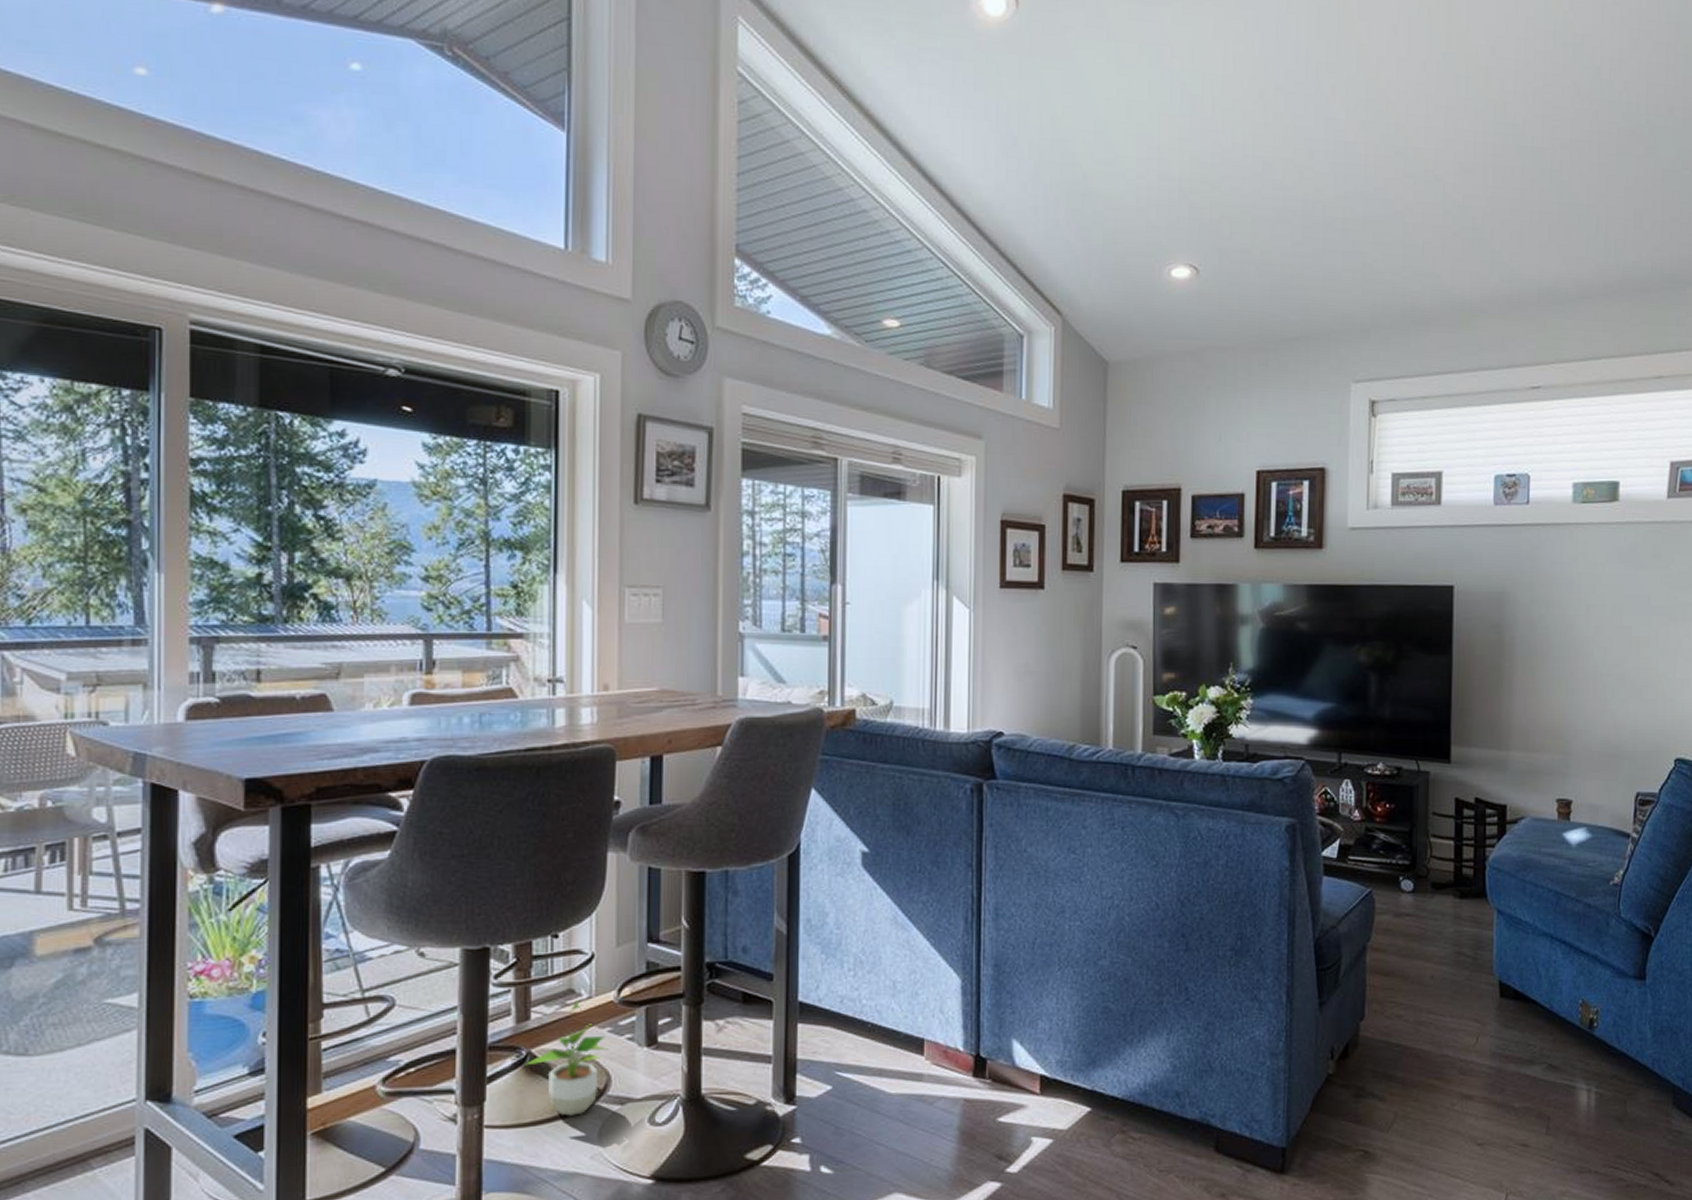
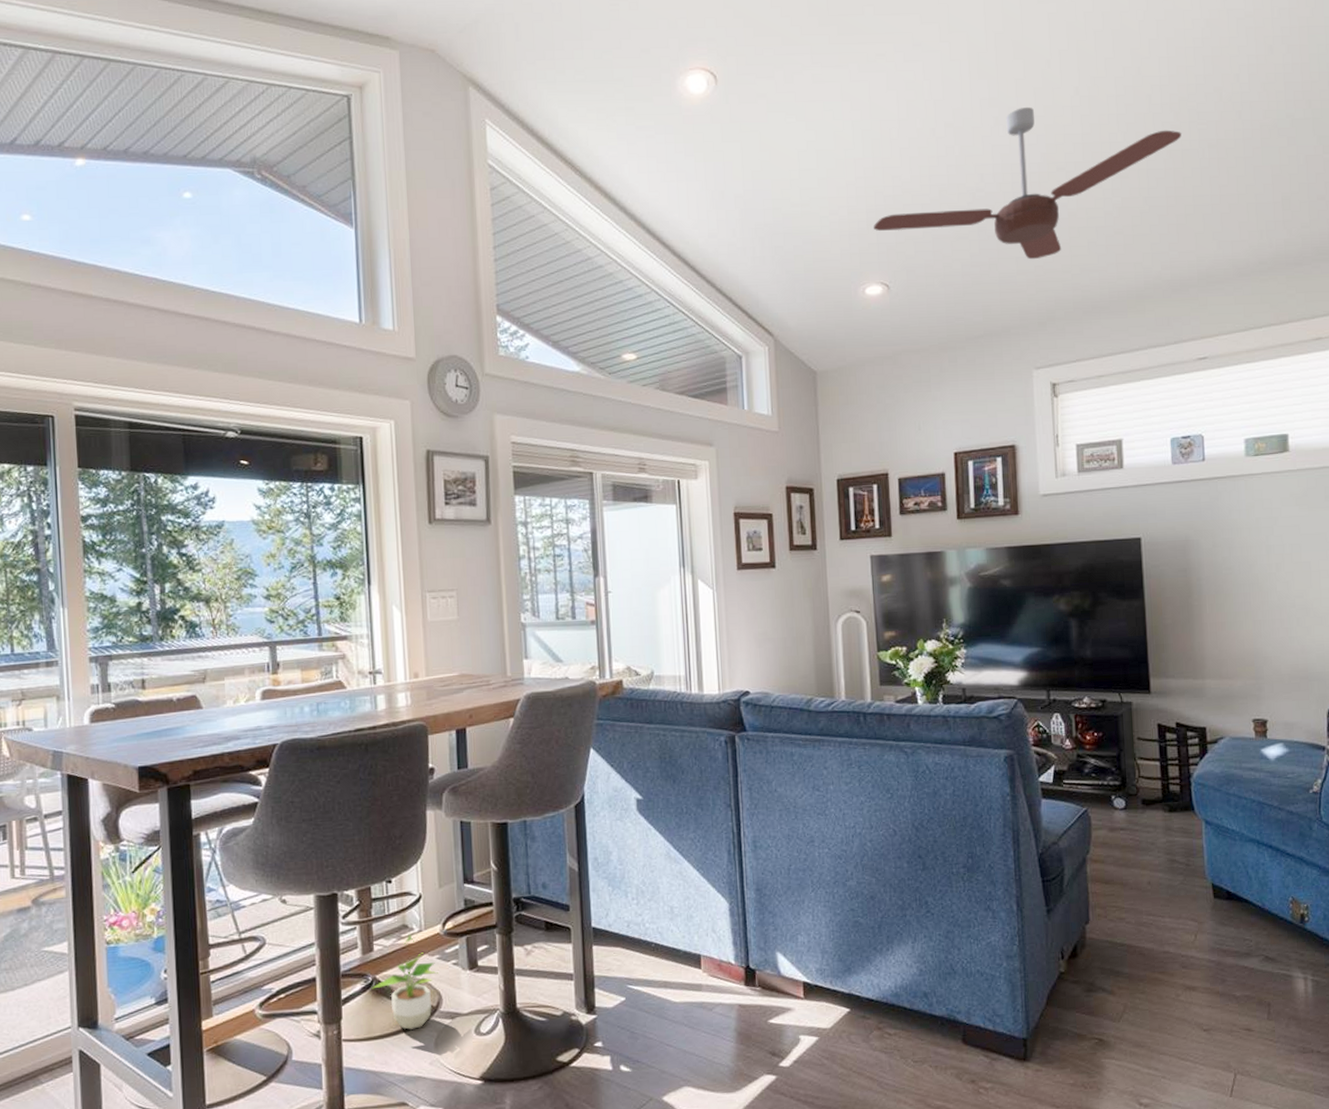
ceiling fan: none [1186,77,1533,256] -> present [874,106,1182,260]

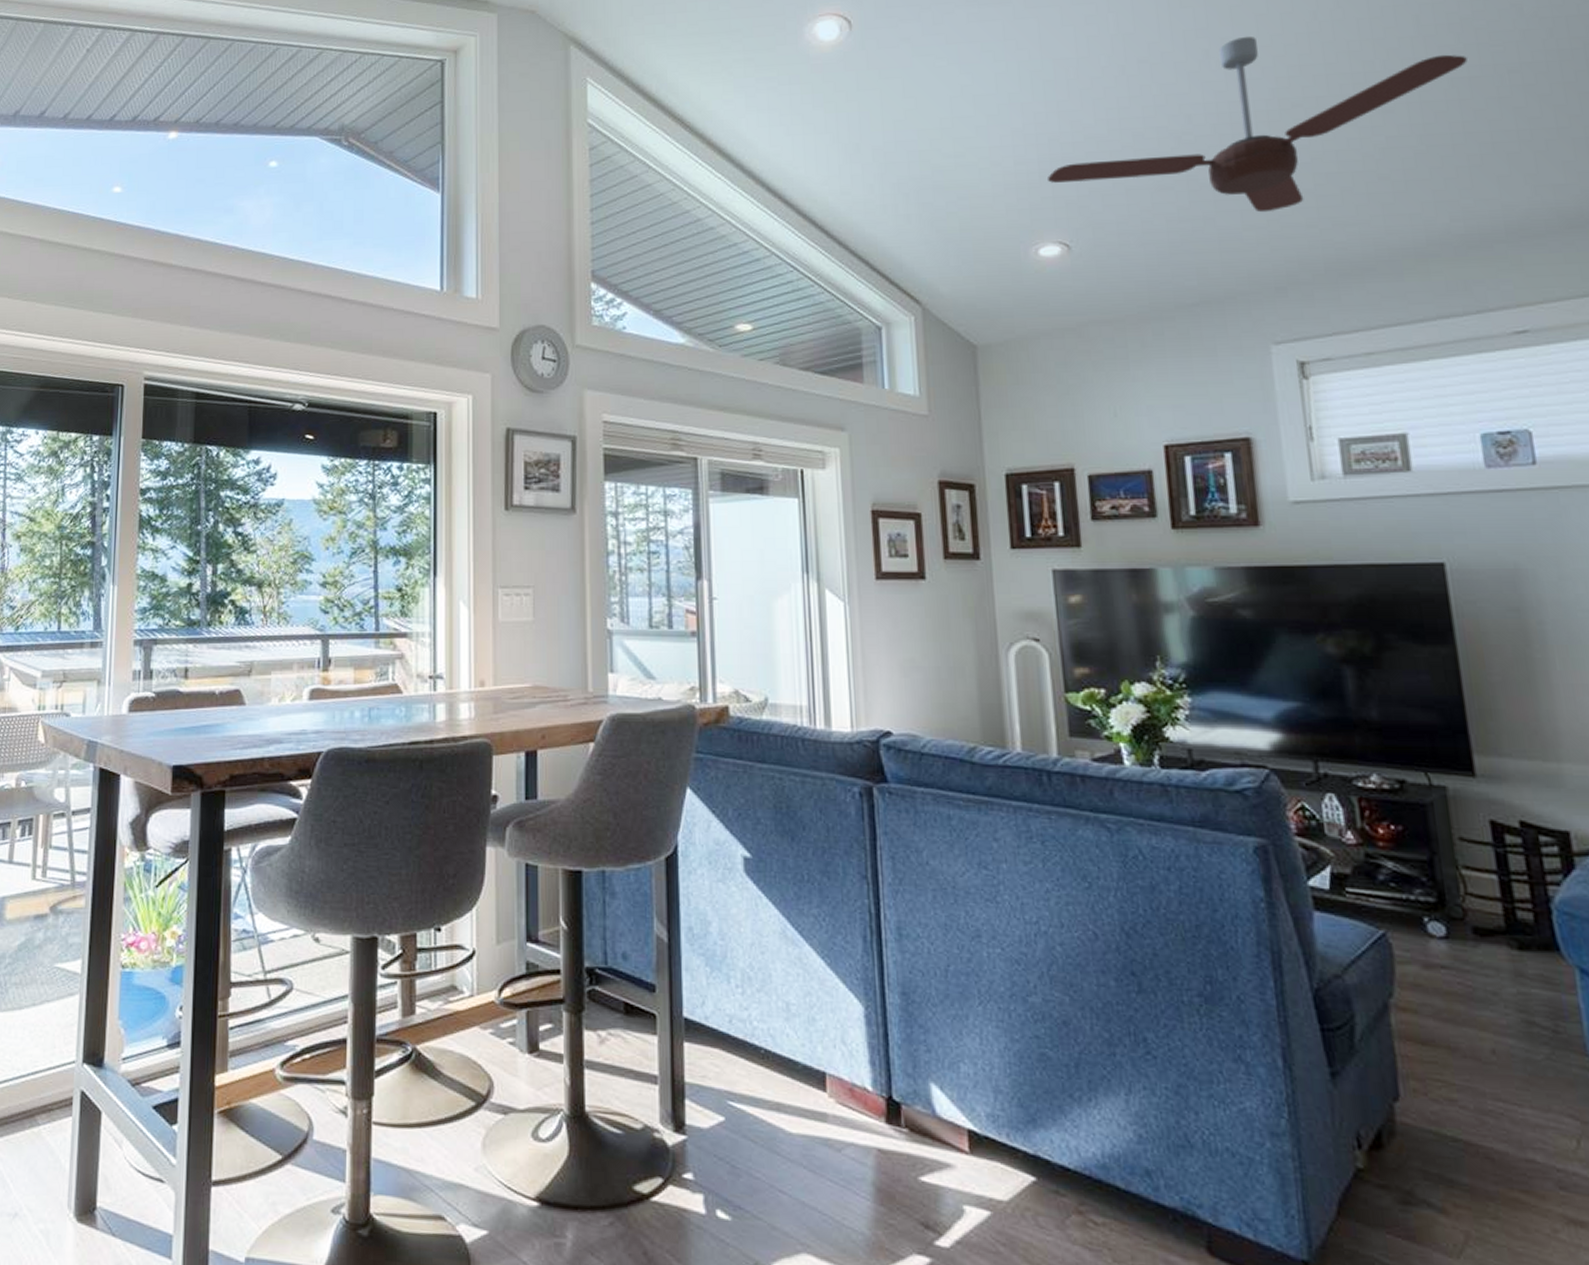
potted plant: present [371,934,438,1030] -> none [410,998,490,1121]

